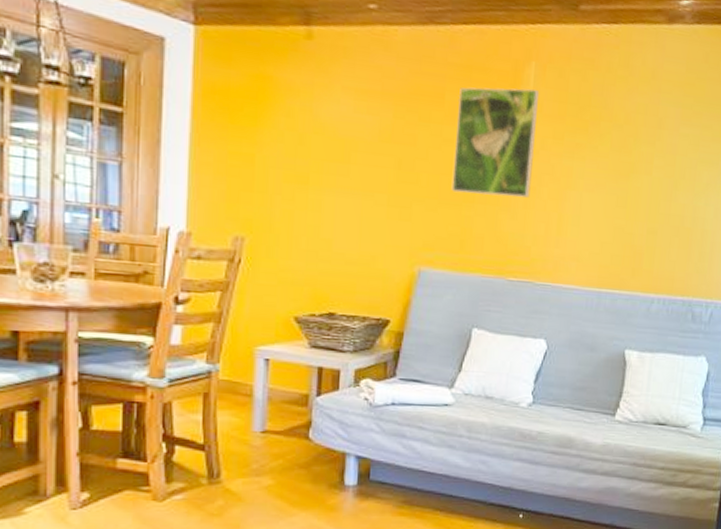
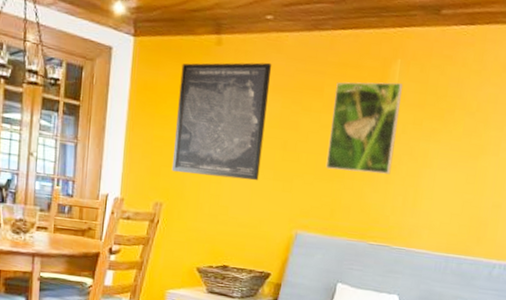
wall art: none [254,60,379,208] -> present [171,62,272,181]

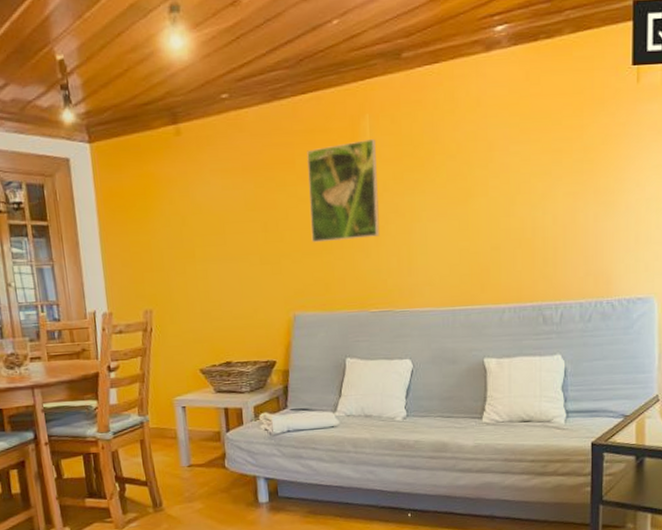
wall art: present [171,62,272,181] -> none [144,143,246,276]

